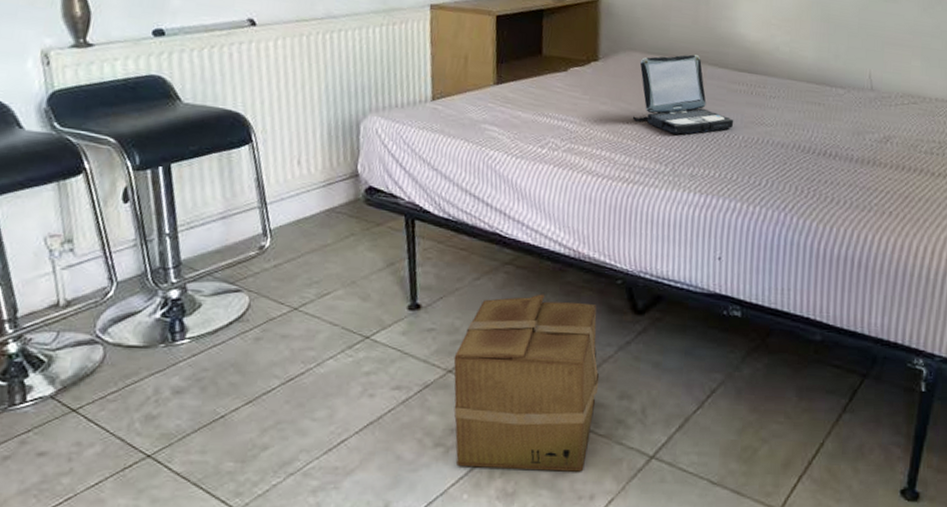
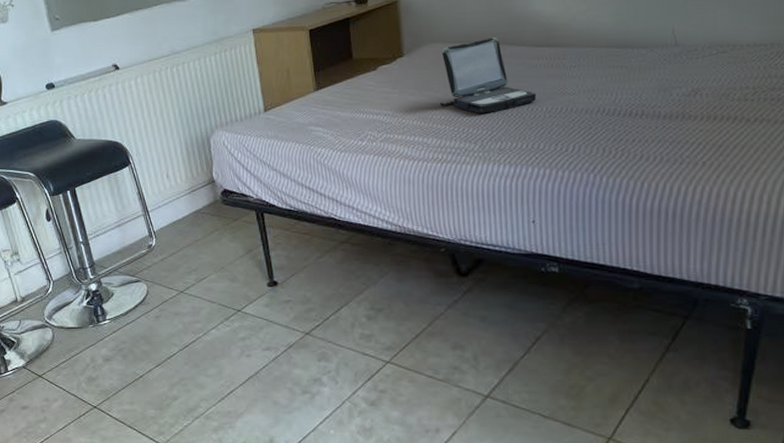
cardboard box: present [453,294,600,472] -> none [309,265,434,410]

